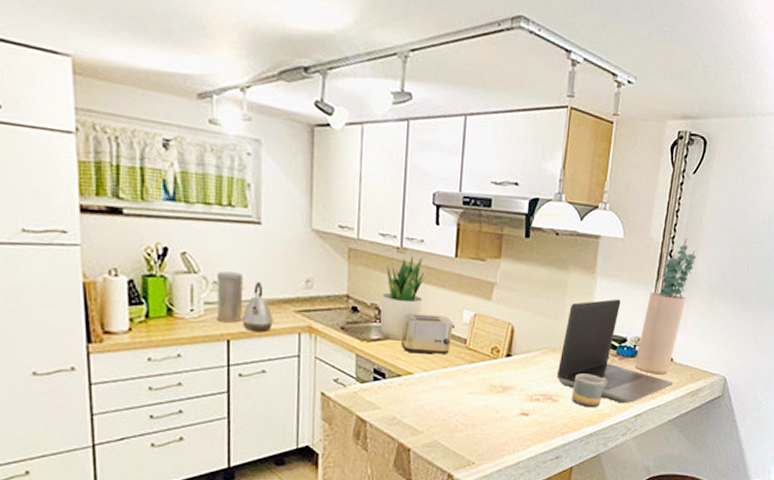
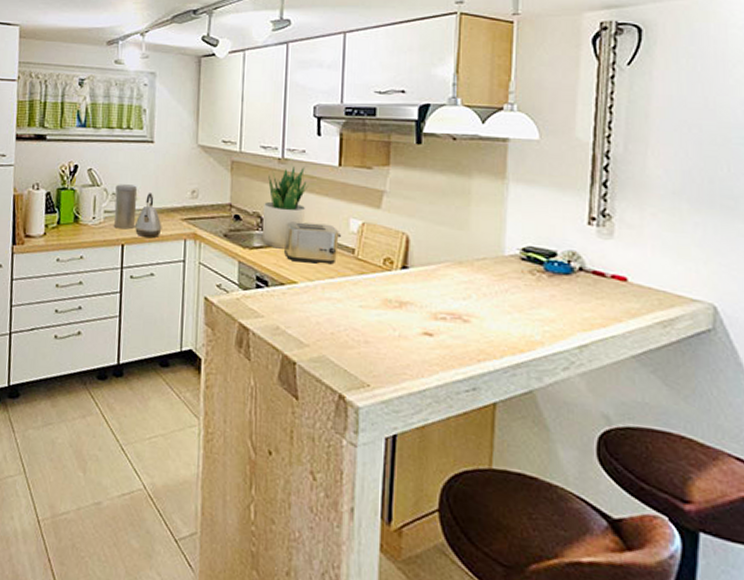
laptop computer: present [556,299,674,404] -> none [465,206,632,330]
mug: present [571,373,608,408] -> none [487,291,535,333]
vase: present [635,239,696,375] -> none [571,137,646,298]

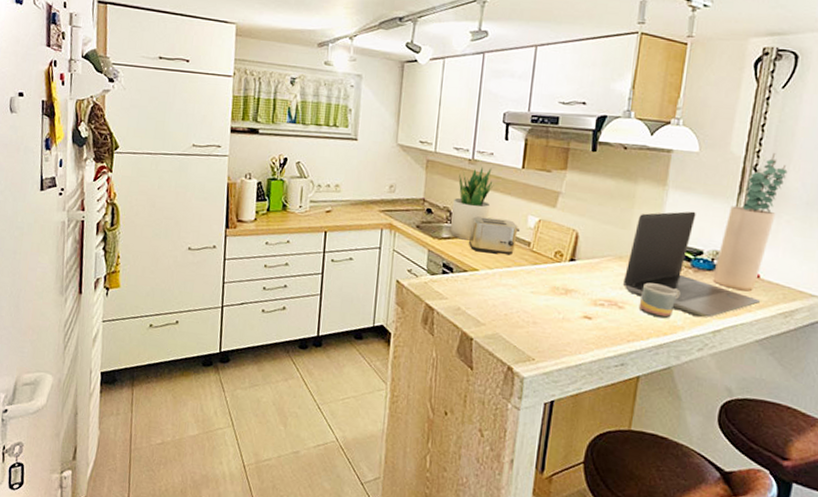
canister: present [113,184,137,230] -> none [317,177,340,219]
kettle: present [134,193,162,238] -> none [336,186,362,227]
laptop computer: none [465,206,632,330] -> present [622,211,761,318]
mug: none [487,291,535,333] -> present [638,282,681,319]
vase: none [571,137,646,298] -> present [713,153,788,291]

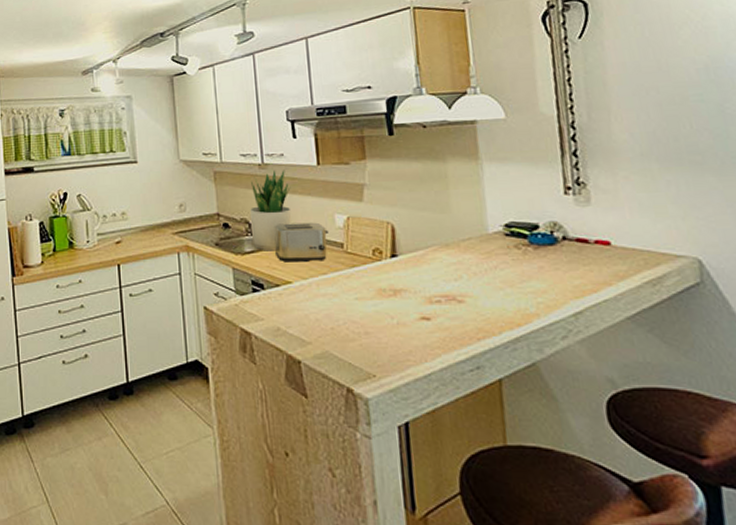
laptop computer: present [622,211,761,318] -> none [456,182,620,300]
mug: present [638,282,681,319] -> none [479,268,525,308]
vase: present [713,153,788,291] -> none [555,107,610,263]

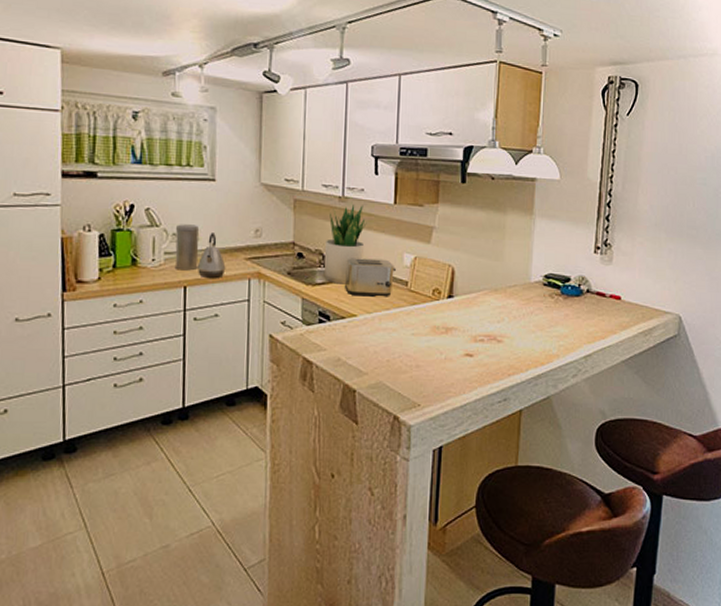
canister: none [105,205,129,250] -> present [174,224,199,271]
kettle: none [127,211,155,256] -> present [196,233,226,279]

